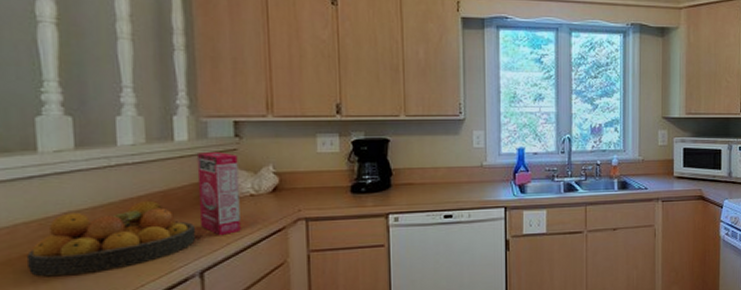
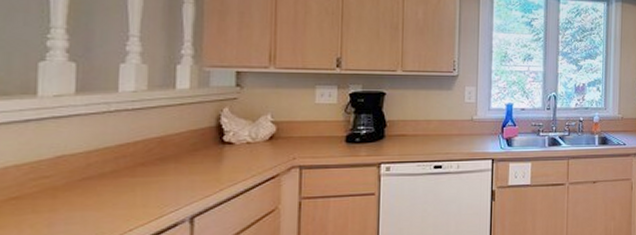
fruit bowl: present [27,200,196,277] -> none [15,145,190,220]
cereal box: present [196,152,241,236] -> none [194,101,237,182]

